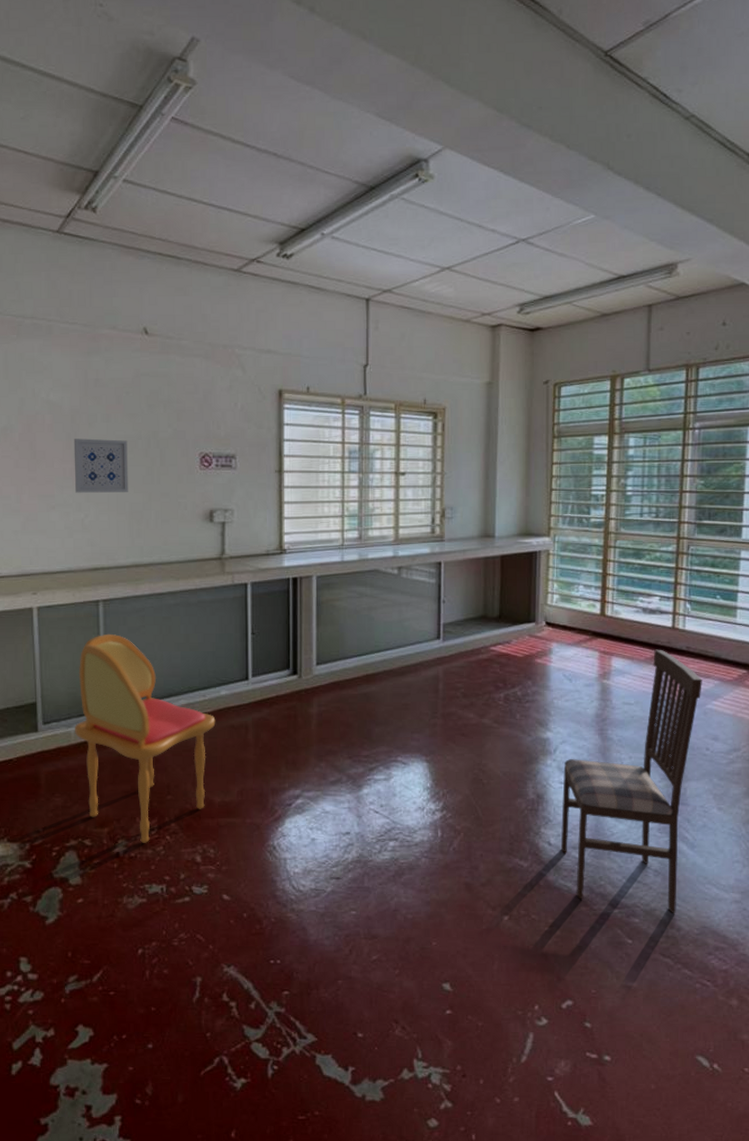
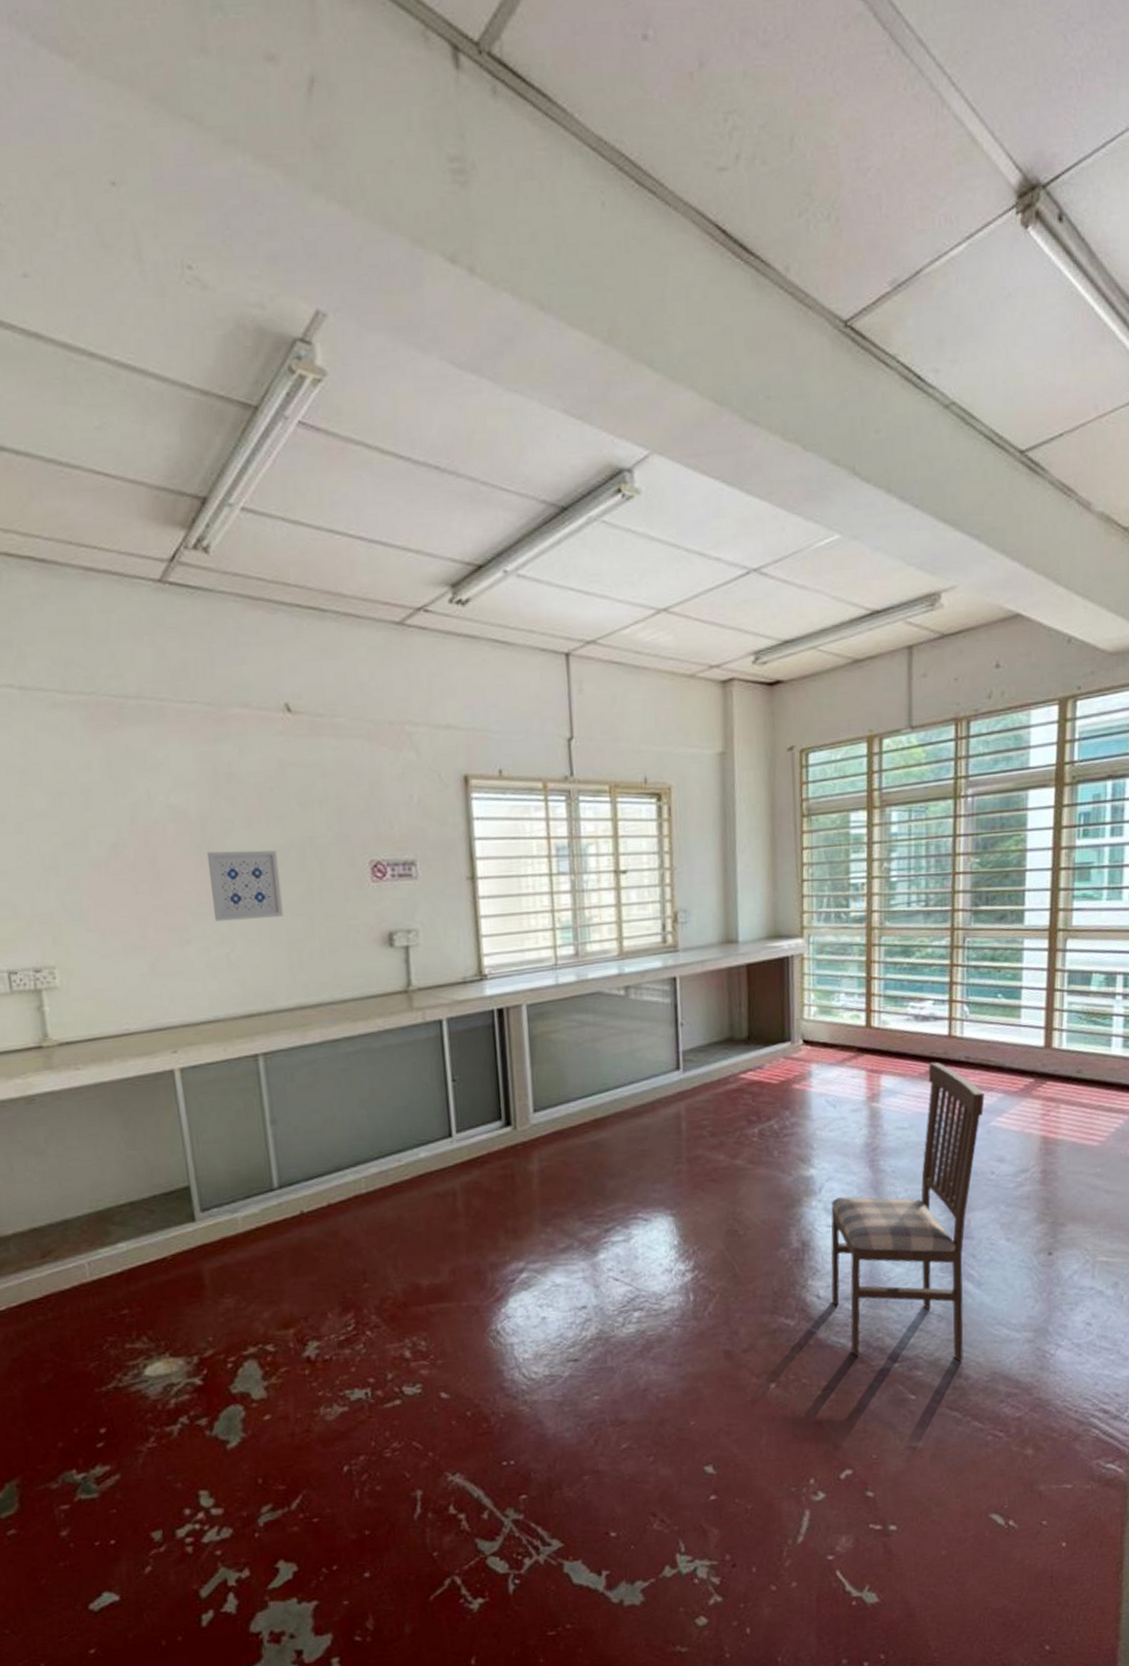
dining chair: present [75,633,216,843] -> none [239,1094,416,1342]

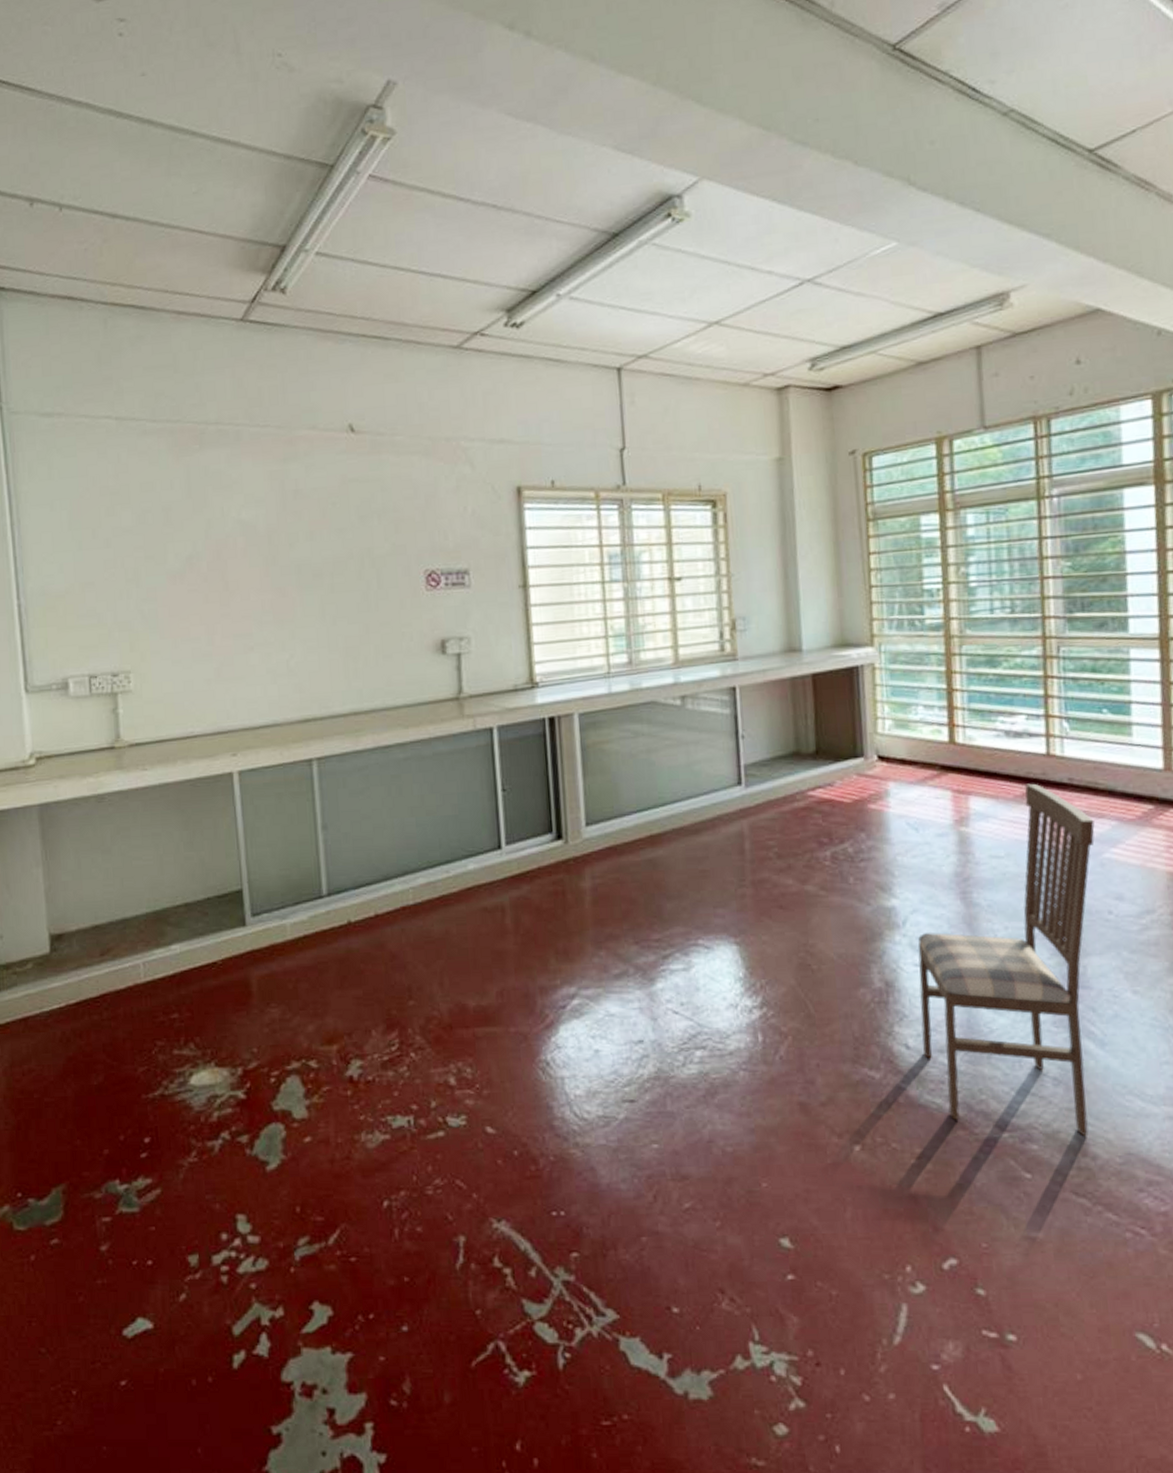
wall art: present [206,850,283,921] -> none [272,561,341,629]

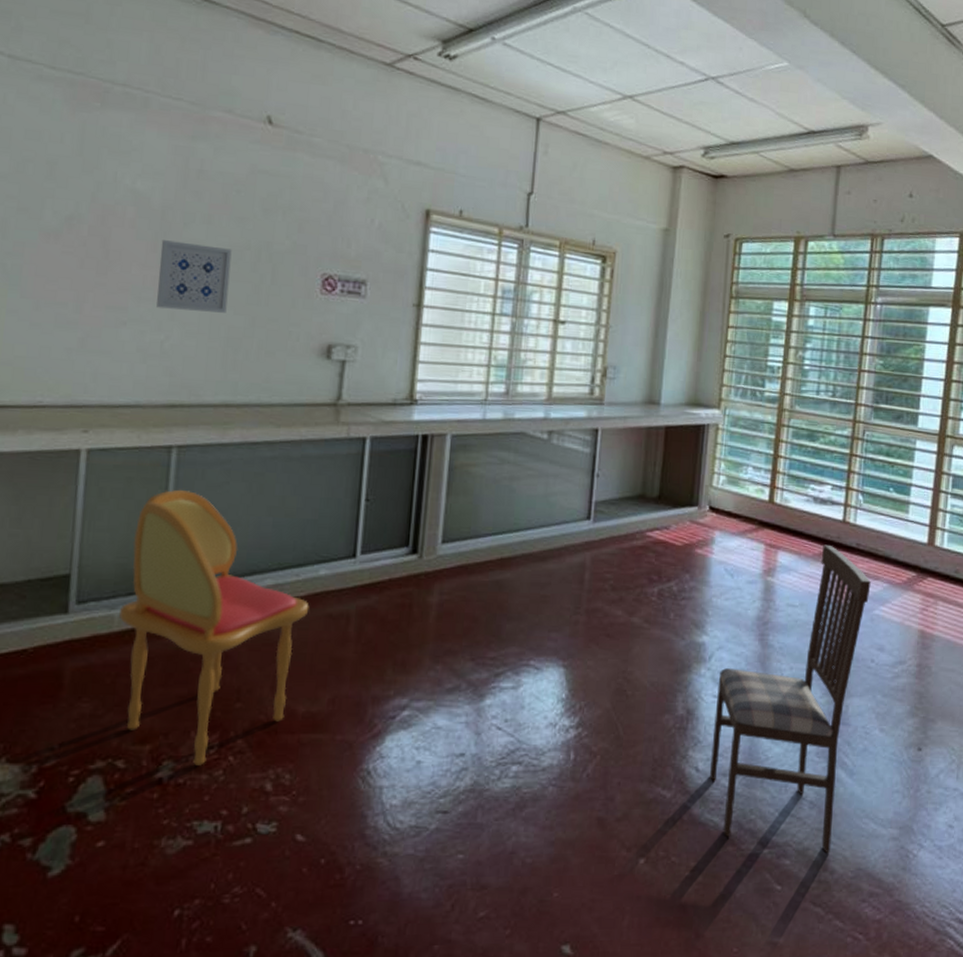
wall art: none [272,561,341,629] -> present [156,240,232,313]
dining chair: none [290,799,464,1063] -> present [119,489,309,766]

